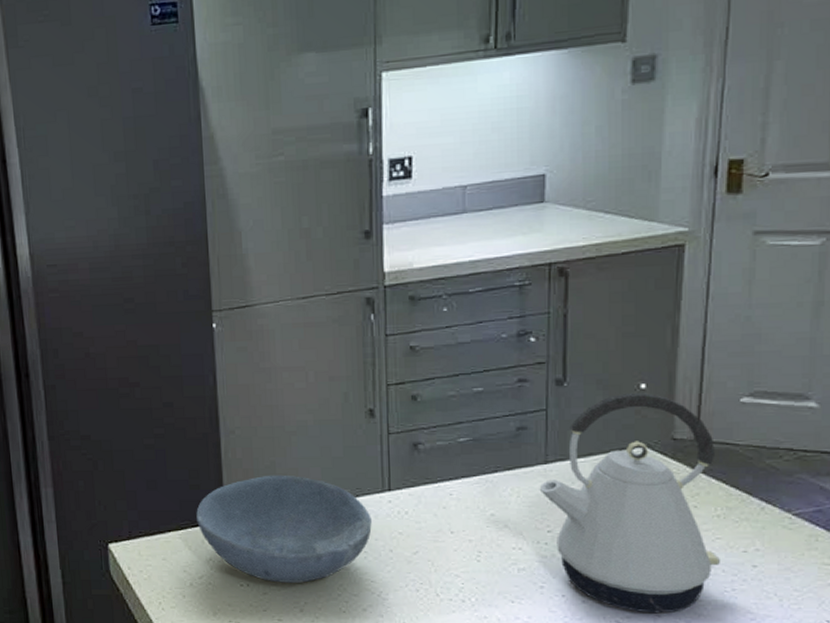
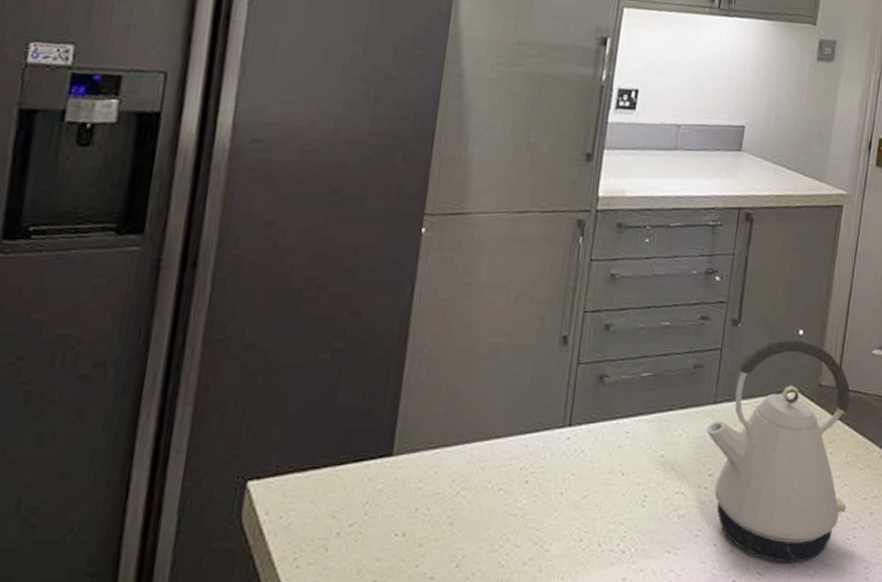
bowl: present [196,474,372,583] -> none [360,402,548,532]

